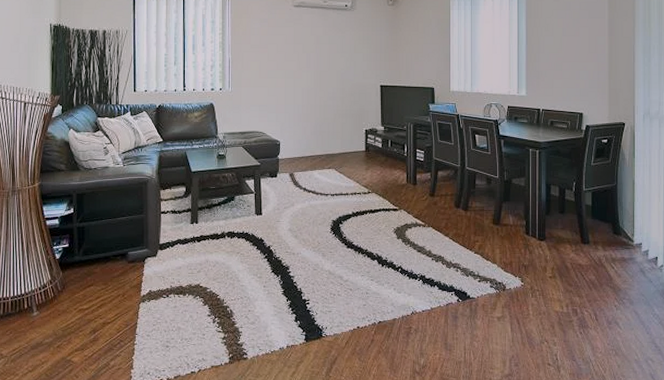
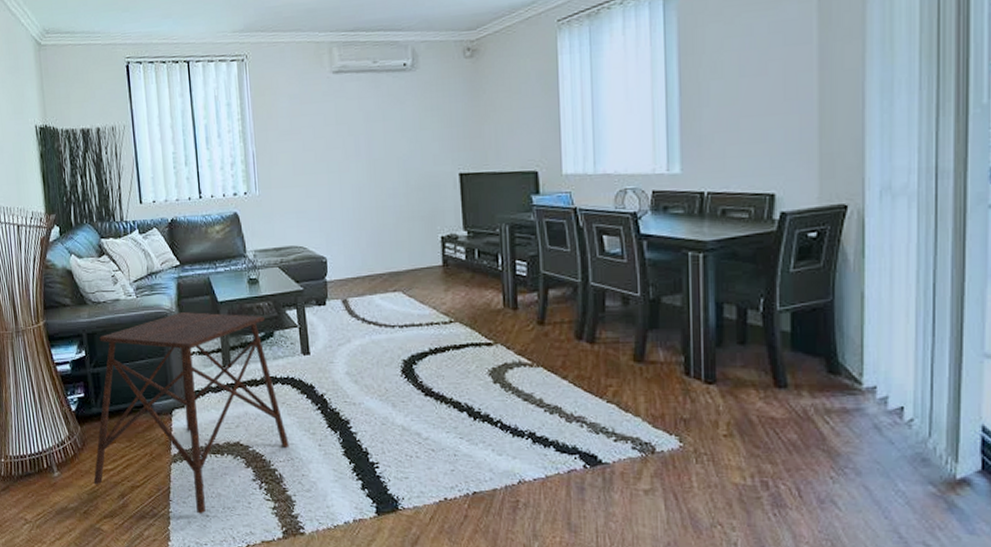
side table: none [69,179,240,345] -> present [93,312,289,514]

